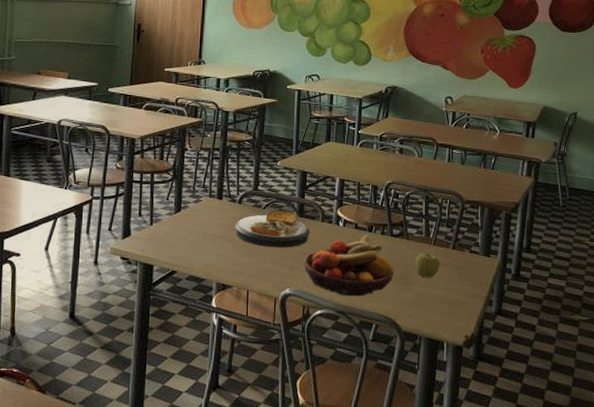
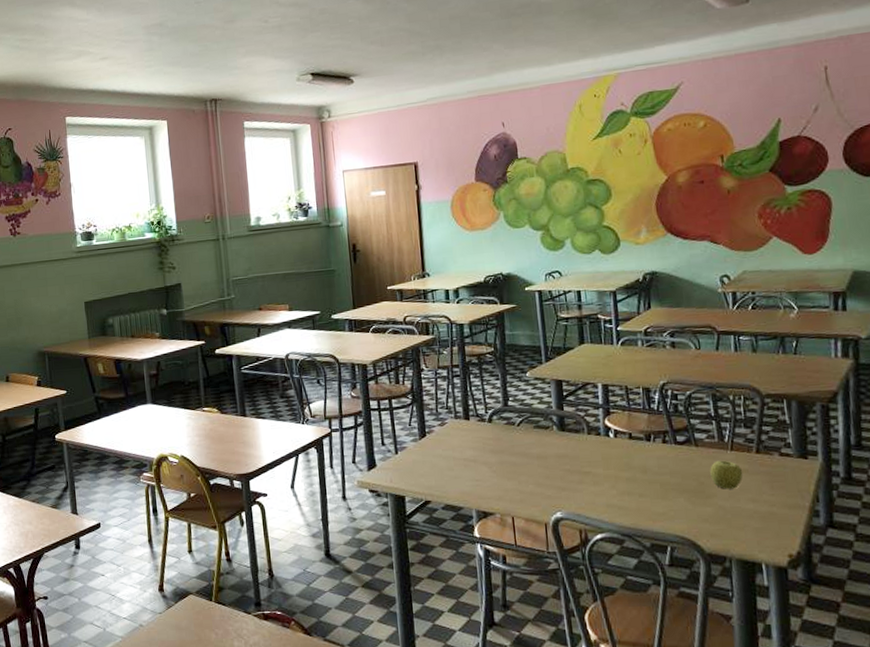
plate: present [235,210,310,248] -> none [488,425,576,468]
fruit bowl: present [303,235,394,297] -> none [573,444,685,517]

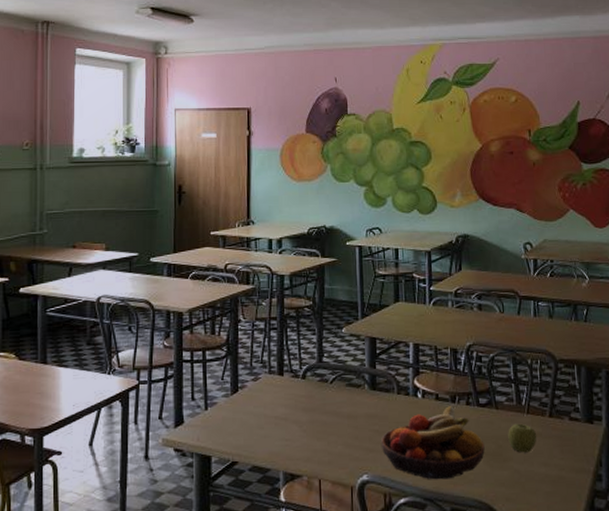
fruit bowl: none [573,444,685,517] -> present [380,406,485,480]

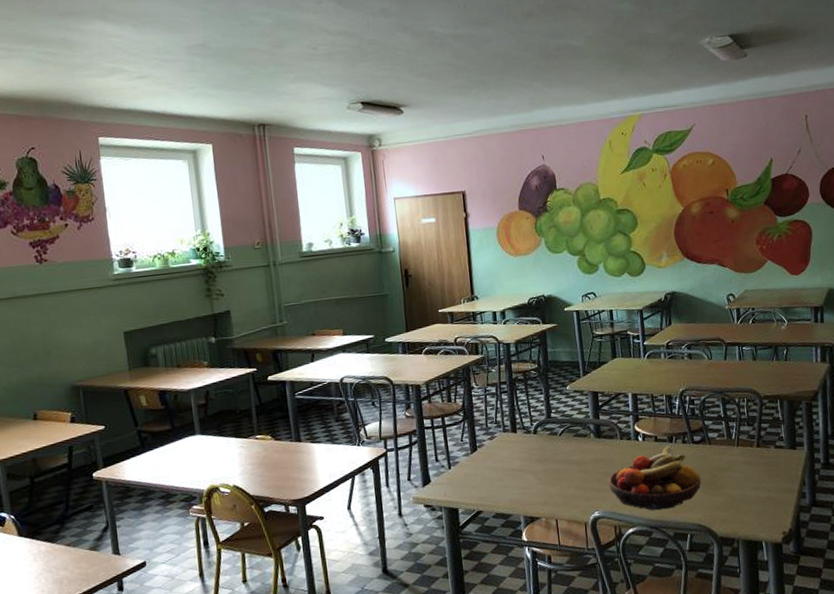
apple: present [508,423,537,453] -> none [721,455,747,480]

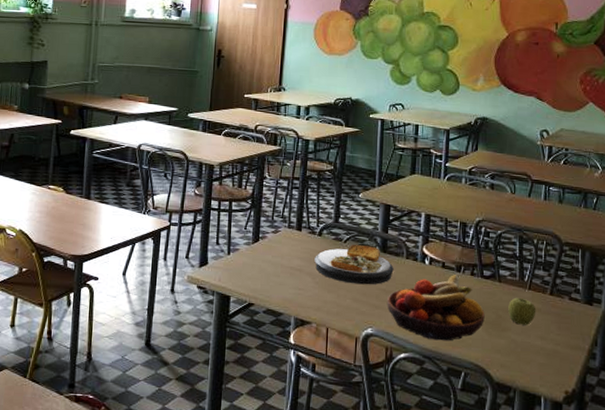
plate: none [533,434,611,474] -> present [314,244,394,285]
apple: none [721,455,747,480] -> present [508,297,536,325]

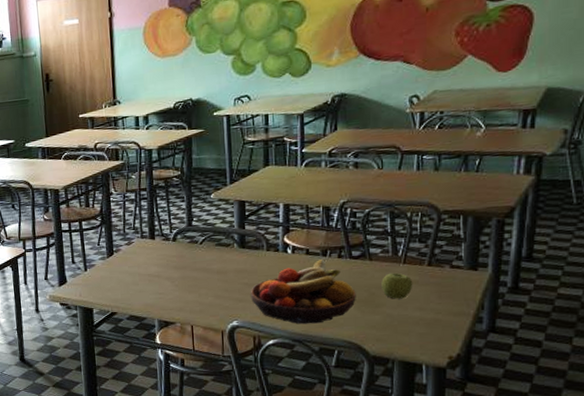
plate: present [314,244,394,285] -> none [171,243,255,282]

